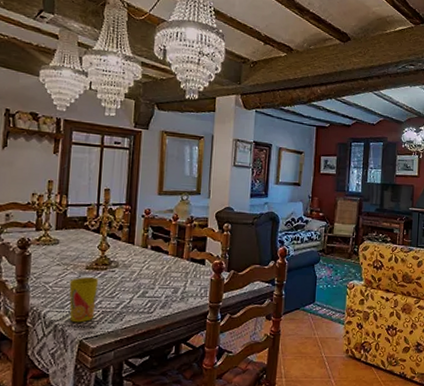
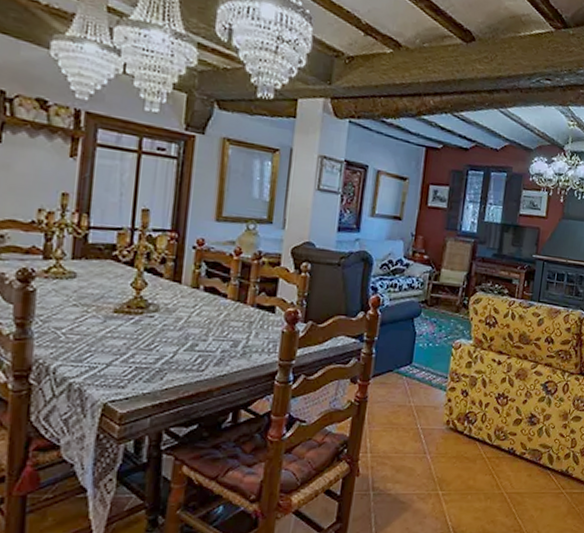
cup: present [69,277,99,323] -> none [89,322,132,381]

